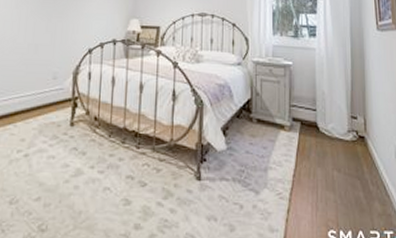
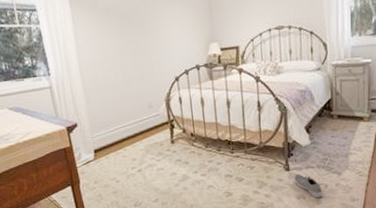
sneaker: none [205,185,237,222] -> present [293,173,323,198]

